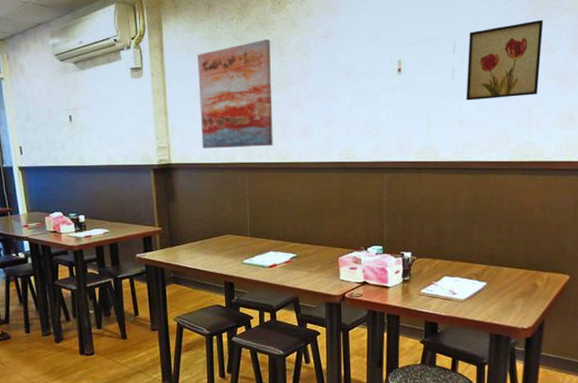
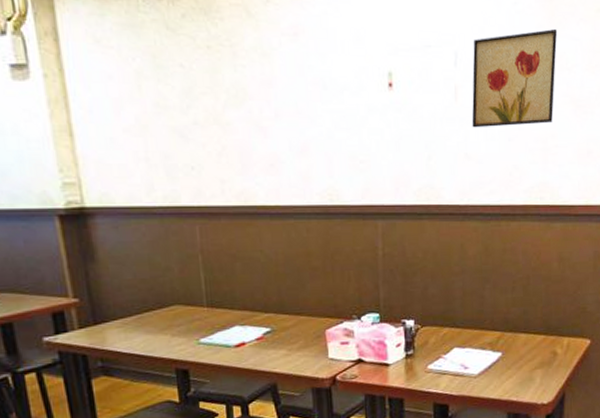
wall art: present [197,38,273,149] -> none [111,31,230,186]

